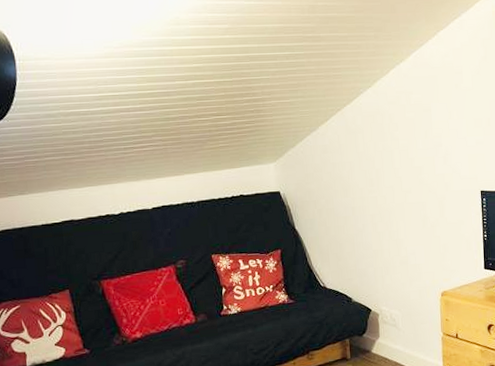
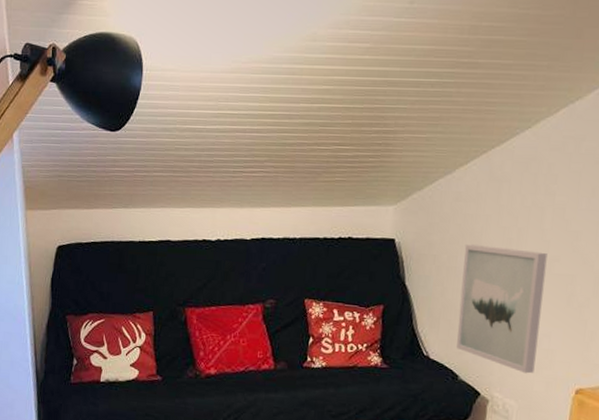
wall art: none [337,186,409,287] -> present [456,244,548,374]

